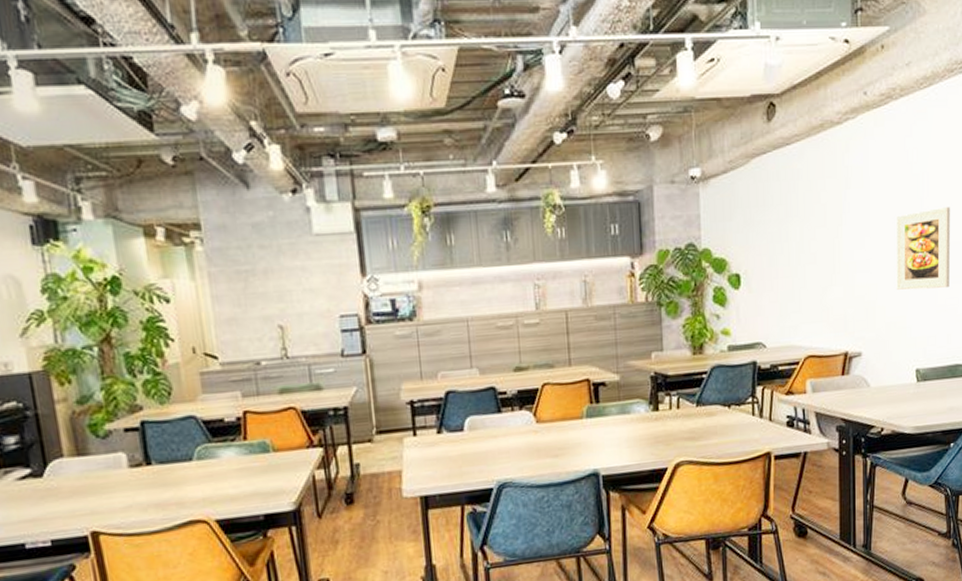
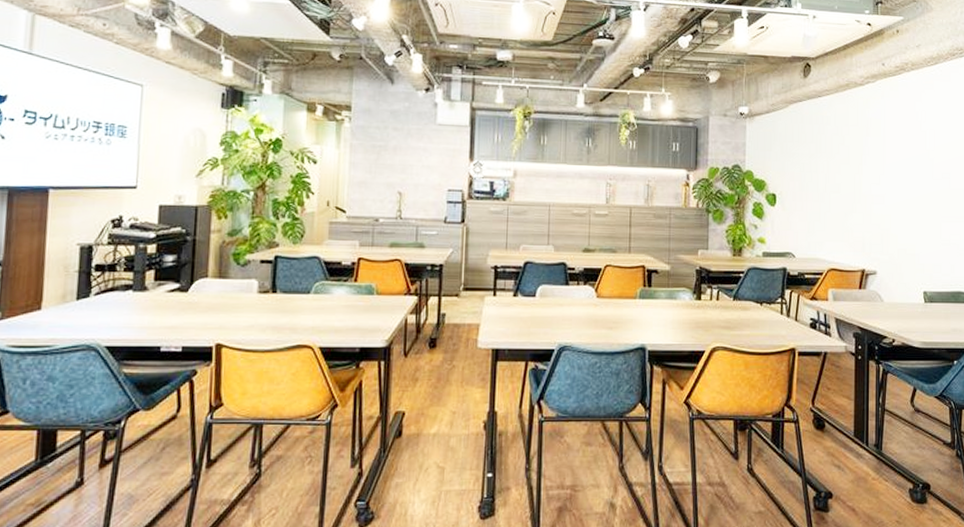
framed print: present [896,207,950,290] -> none [907,159,953,226]

